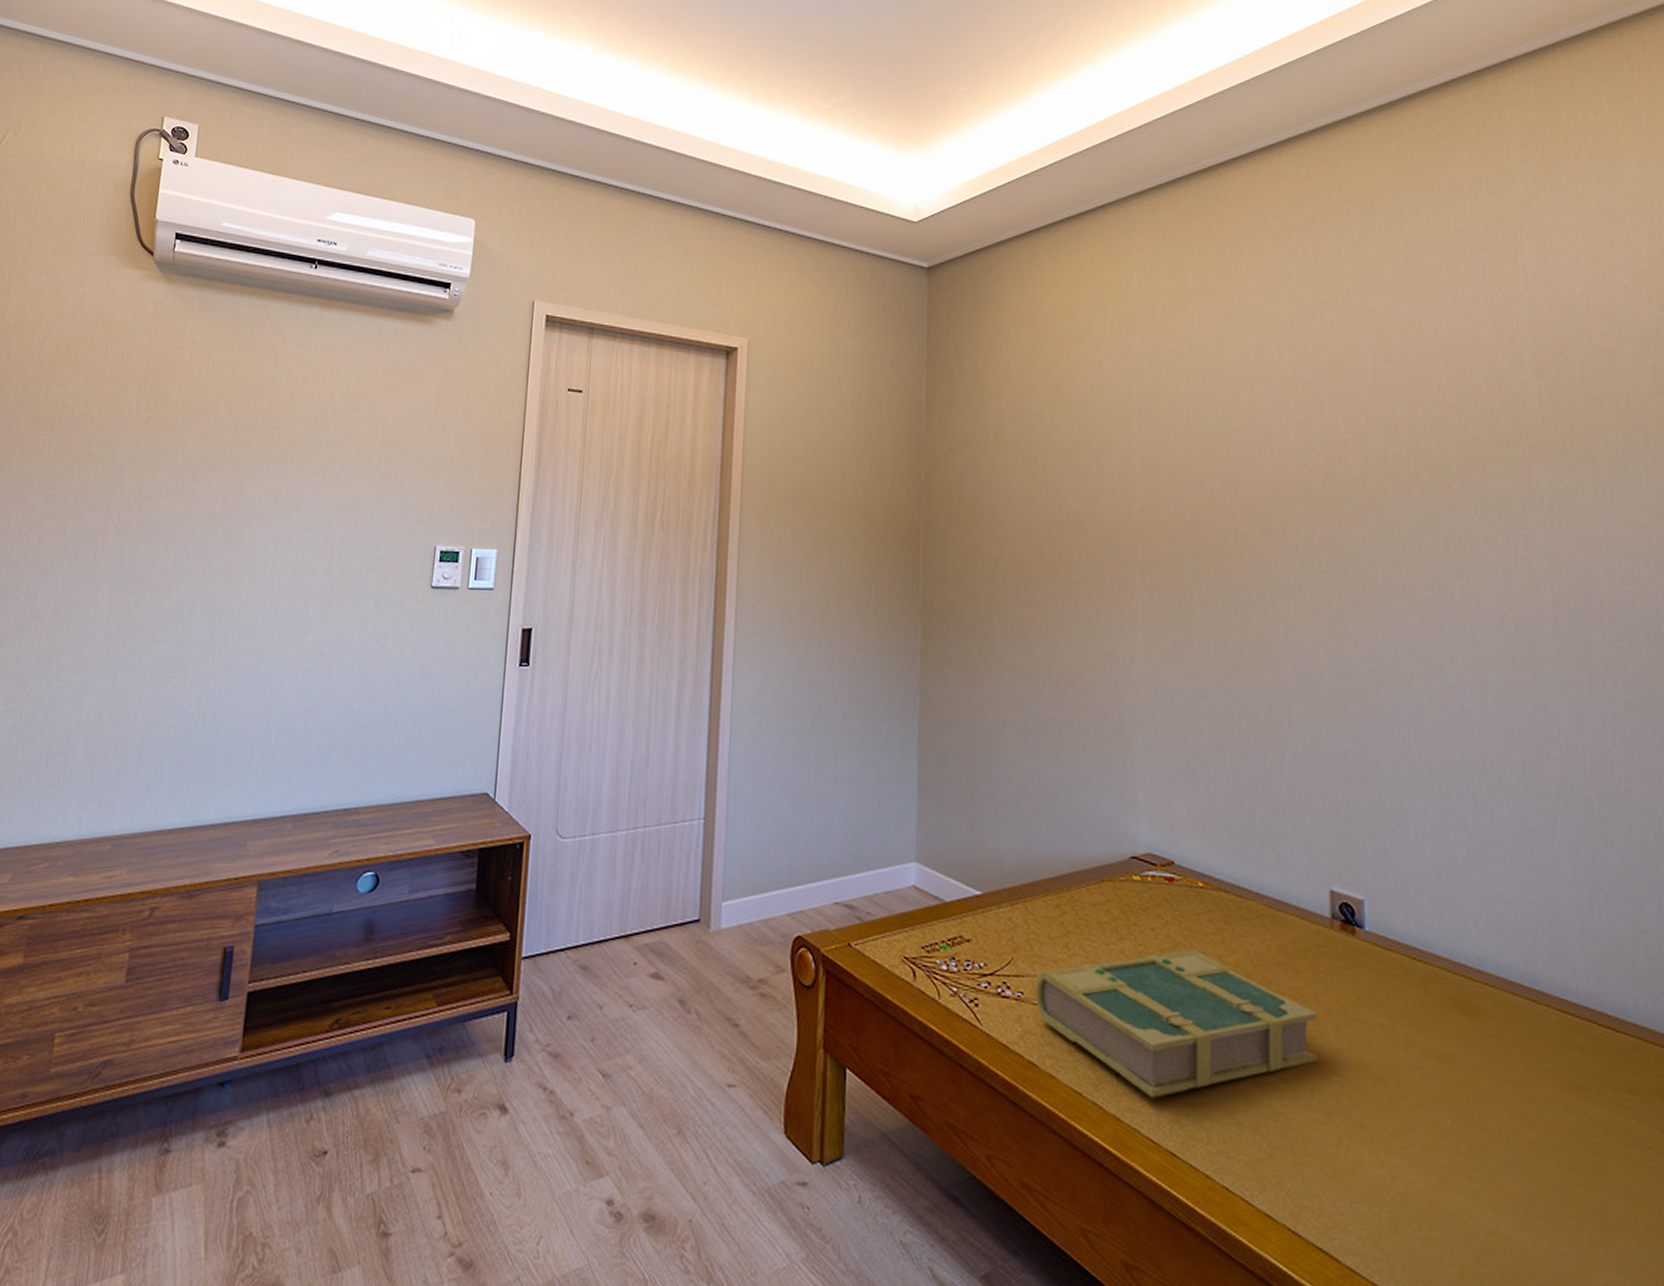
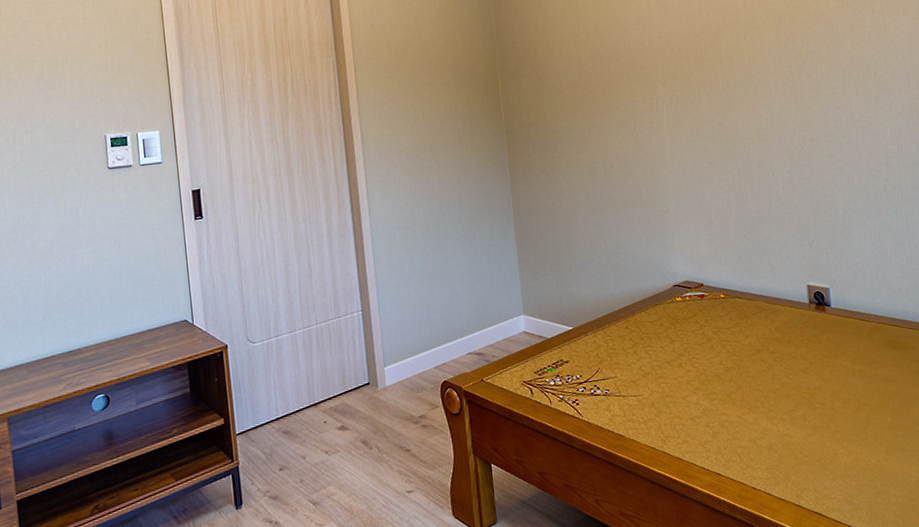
book: present [1035,950,1318,1098] -> none [616,340,807,442]

